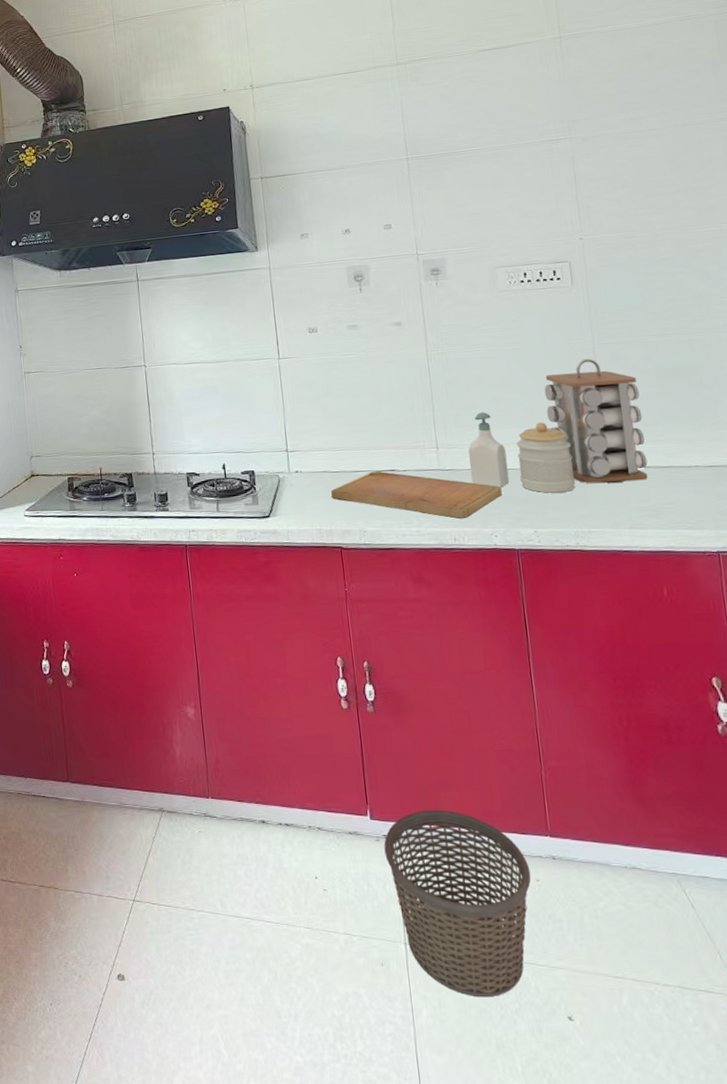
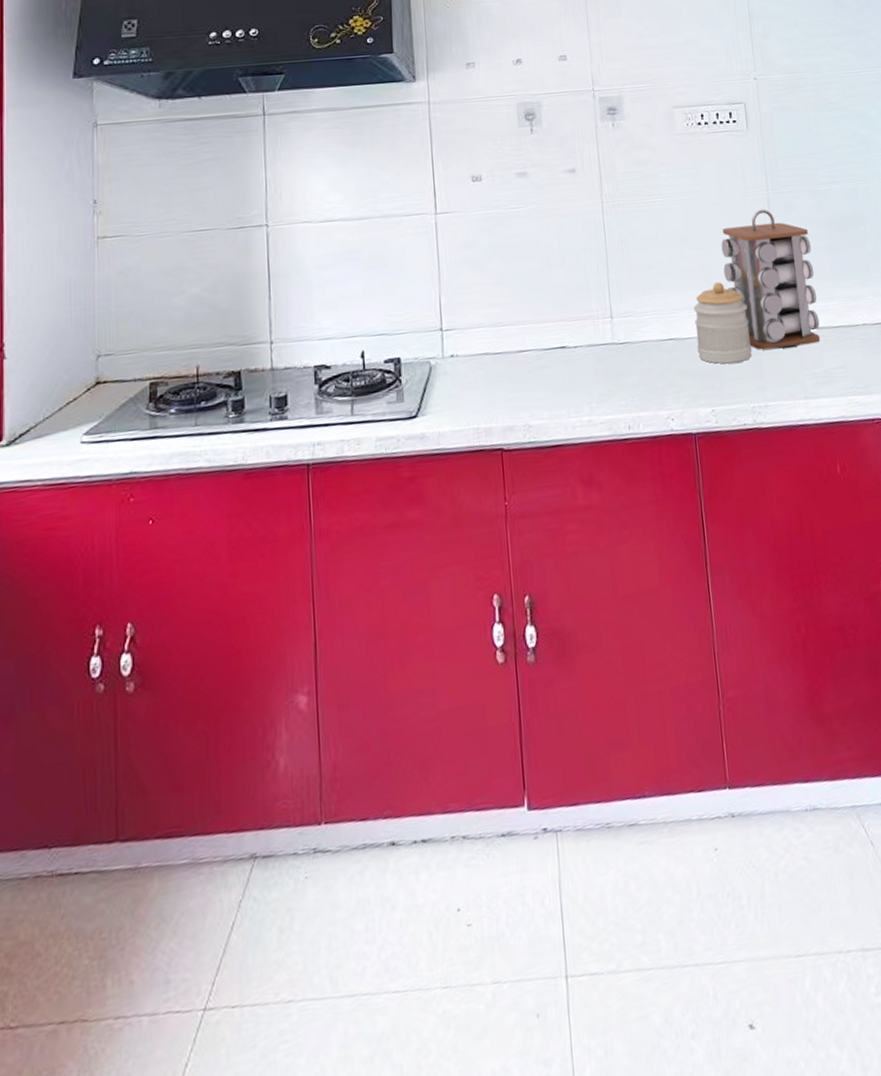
cutting board: present [331,471,502,519] -> none [492,349,679,402]
basket: present [384,809,531,998] -> none [543,778,709,1030]
soap bottle: present [468,412,510,488] -> none [644,272,687,361]

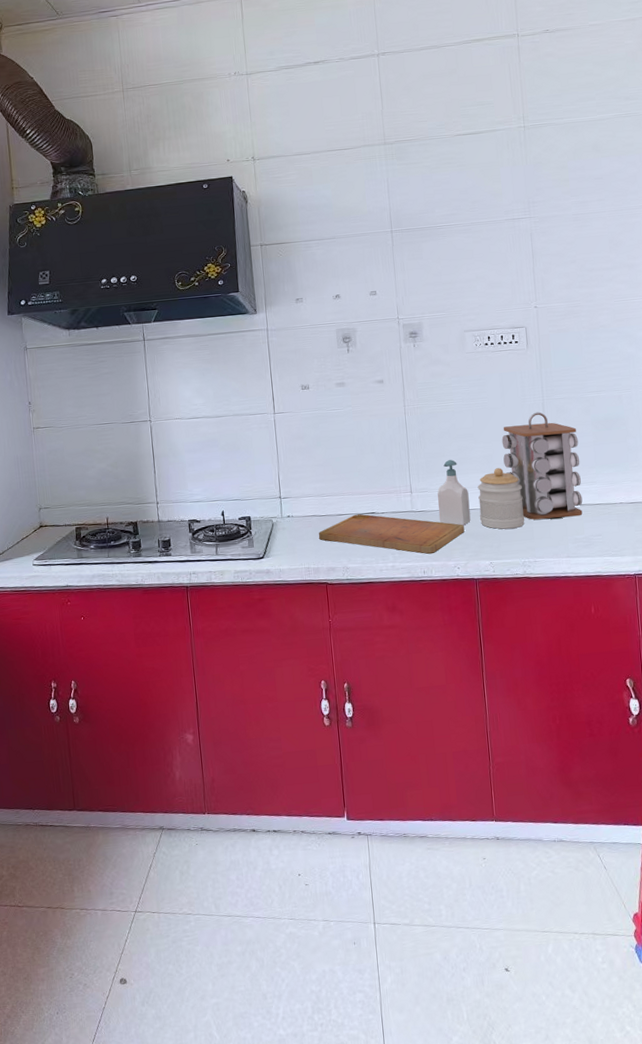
cutting board: none [492,349,679,402] -> present [319,514,465,555]
soap bottle: none [644,272,687,361] -> present [437,460,471,526]

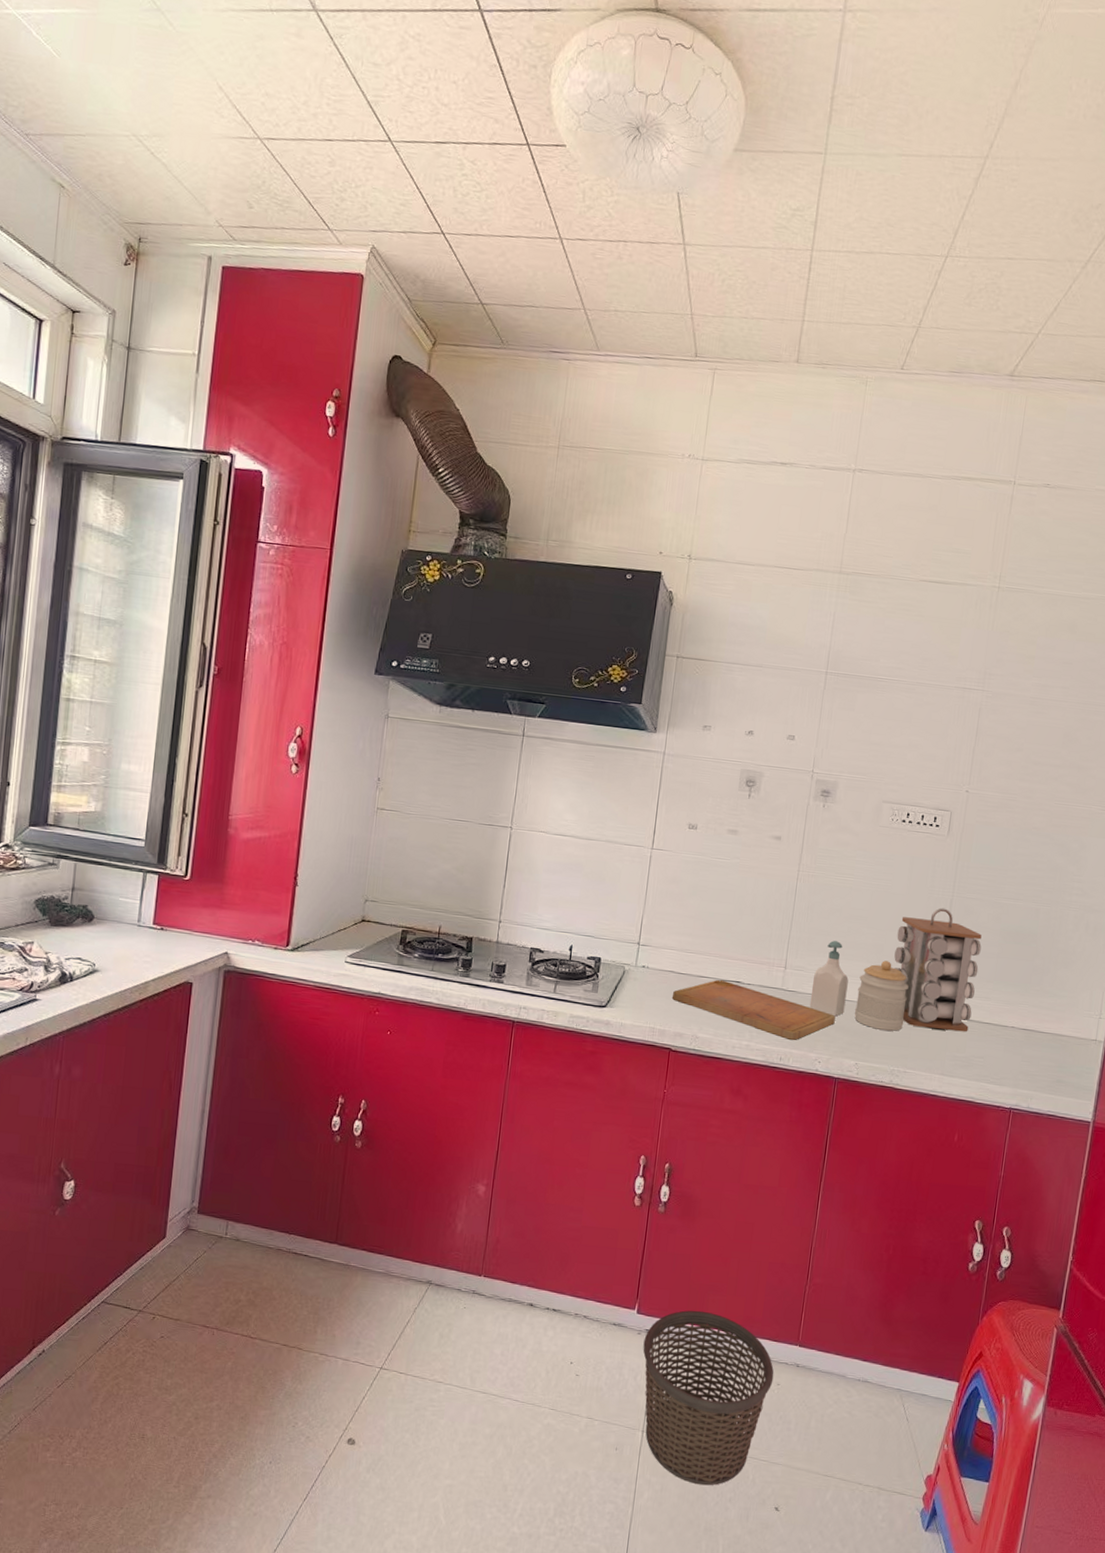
basket: none [358,806,479,961] -> present [643,1310,774,1486]

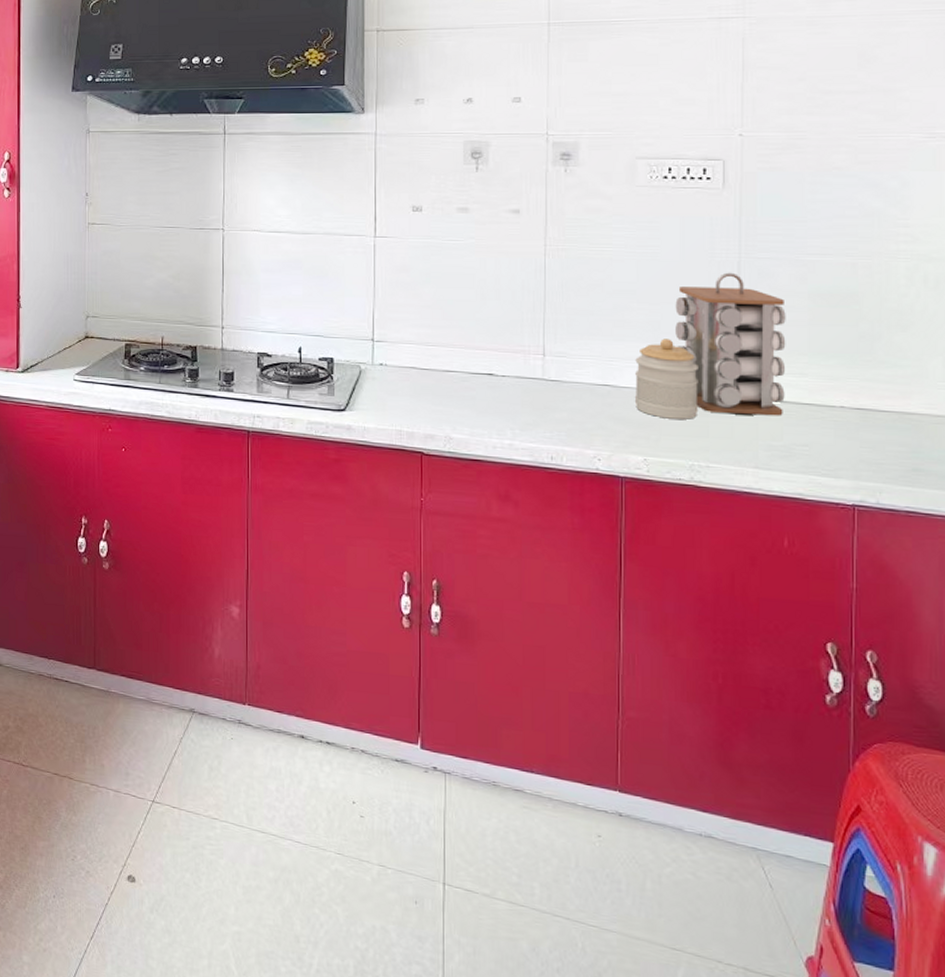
basket: present [643,1310,774,1486] -> none [432,746,592,952]
cutting board: present [672,979,836,1041] -> none [418,373,612,437]
soap bottle: present [809,940,849,1017] -> none [578,320,622,407]

